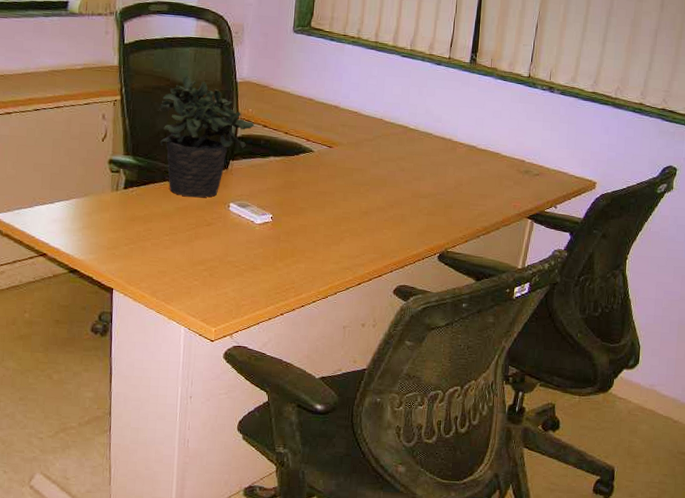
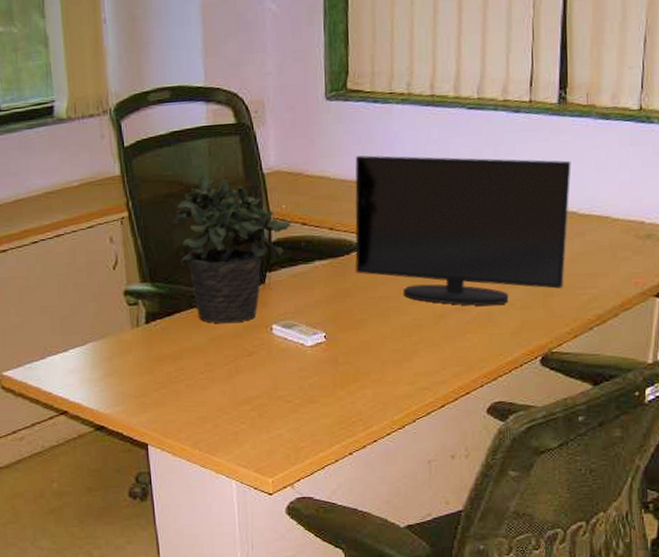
monitor: none [302,79,475,210] -> present [355,155,571,306]

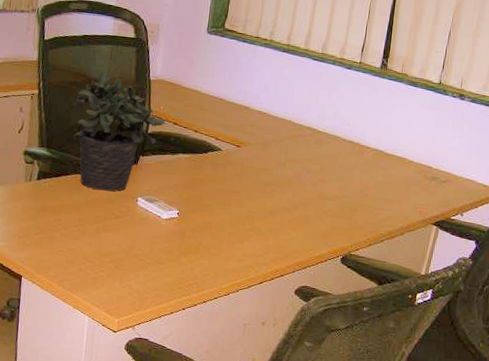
monitor: present [355,155,571,306] -> none [210,80,384,212]

